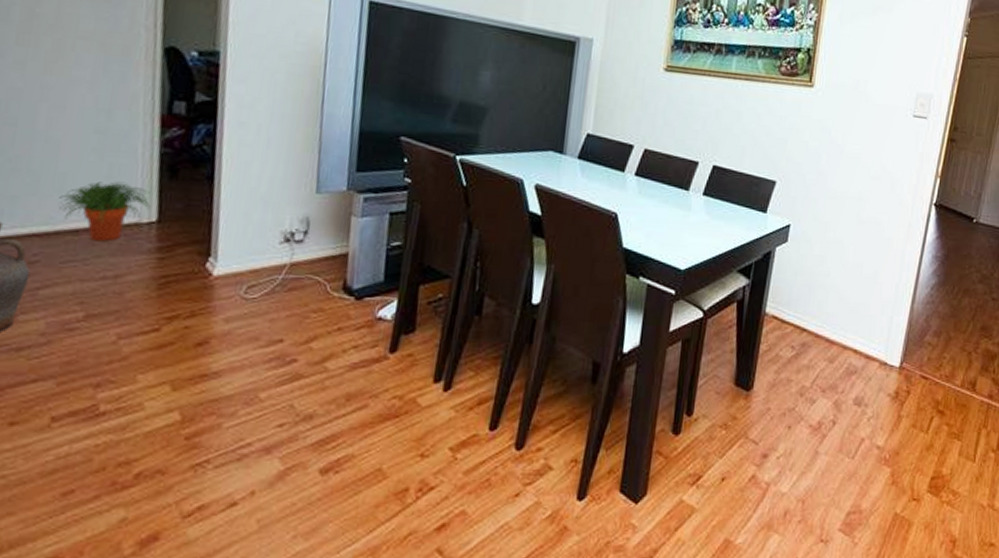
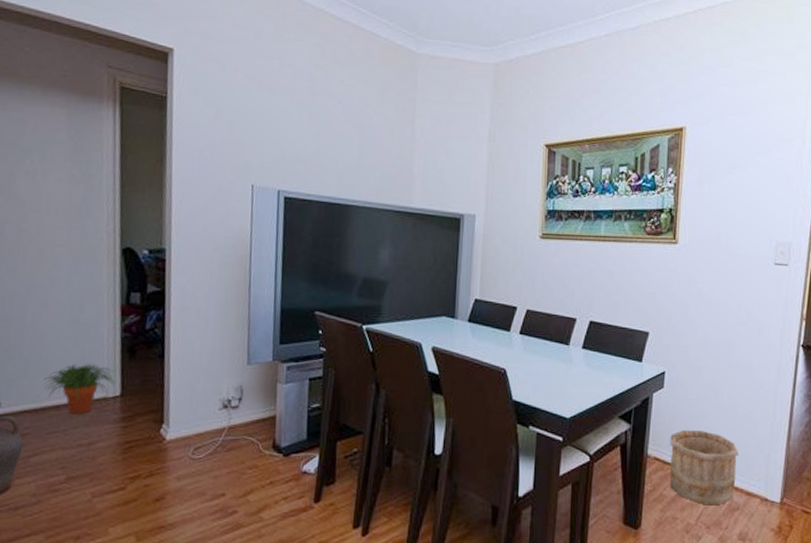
wooden bucket: none [787,288,861,367] -> present [669,430,738,504]

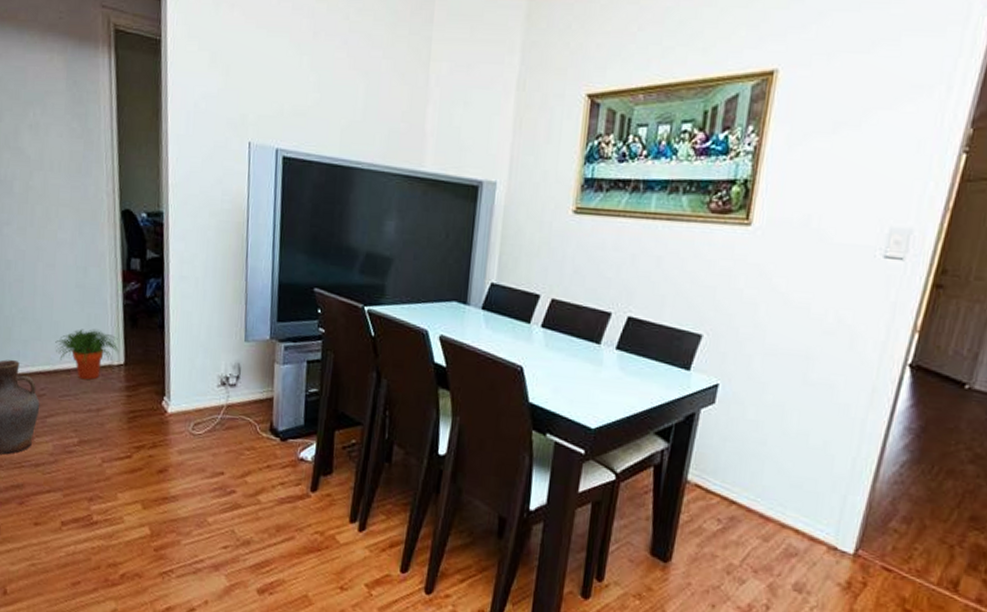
wooden bucket: present [669,430,738,504] -> none [712,456,805,547]

